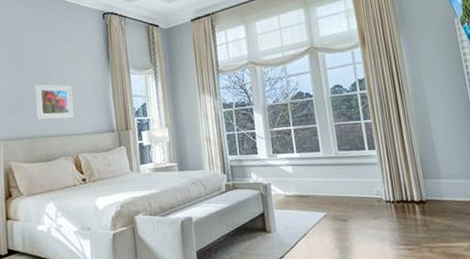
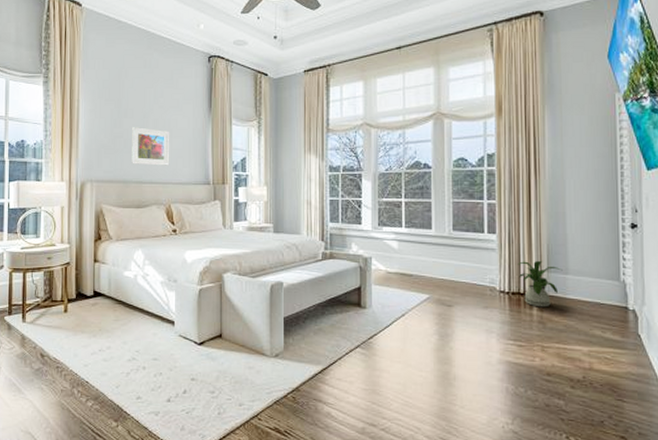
house plant: none [398,169,436,212] -> present [518,260,563,308]

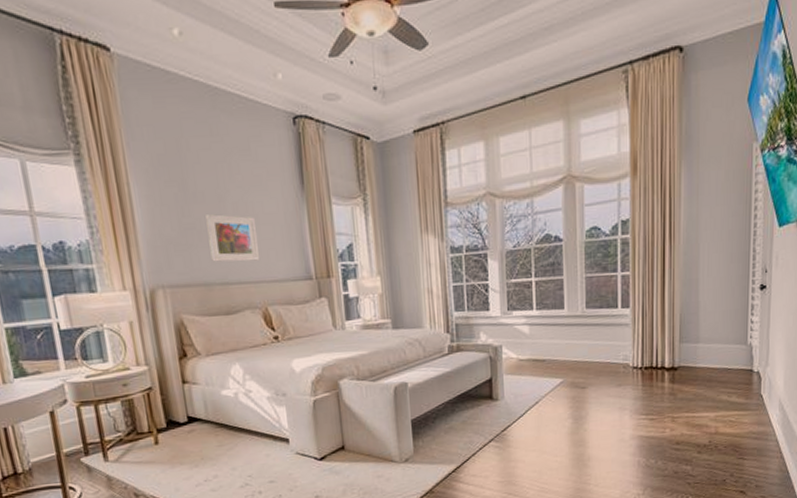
house plant: present [518,260,563,308] -> none [651,331,694,379]

